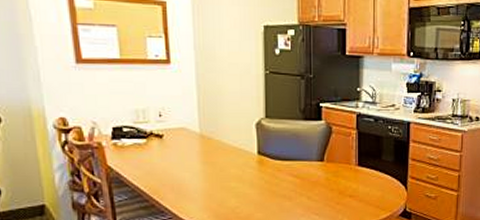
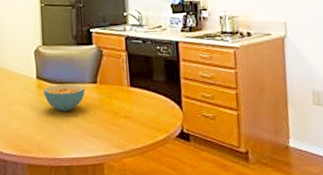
cereal bowl: none [264,160,311,189] -> present [42,84,86,112]

